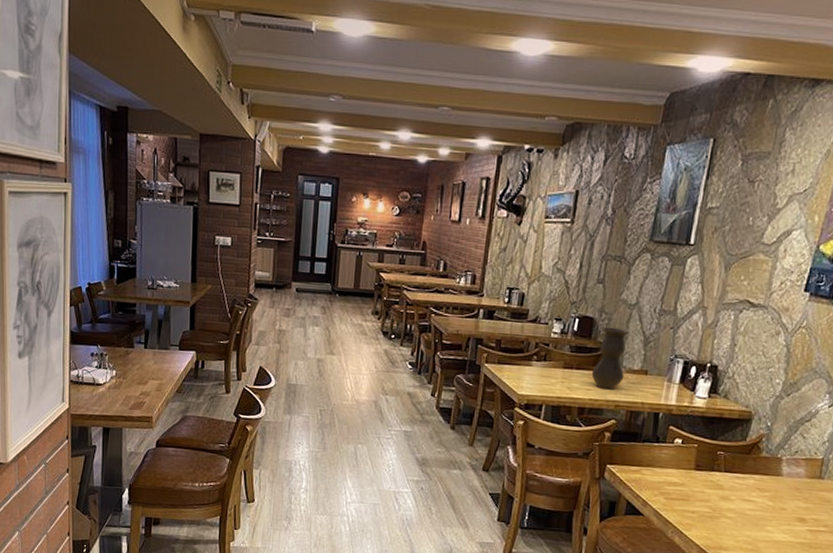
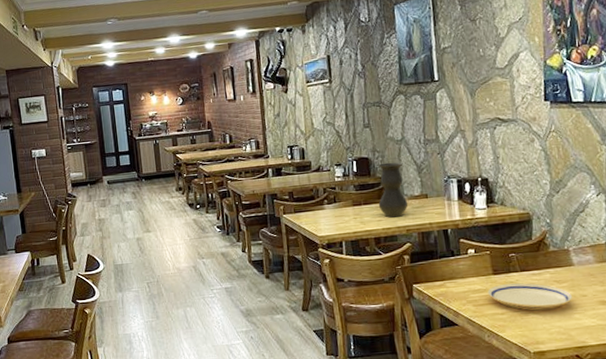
plate: none [683,482,772,517] -> present [487,283,573,311]

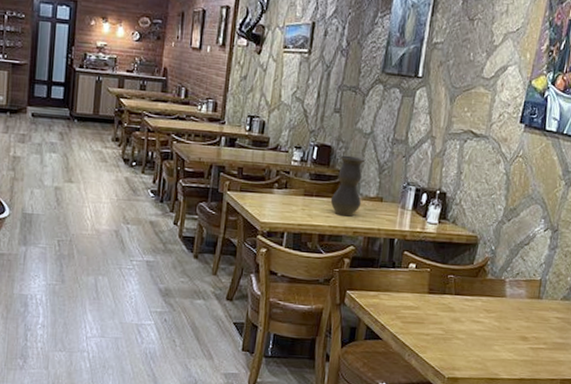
plate: present [487,283,573,311] -> none [418,305,498,338]

